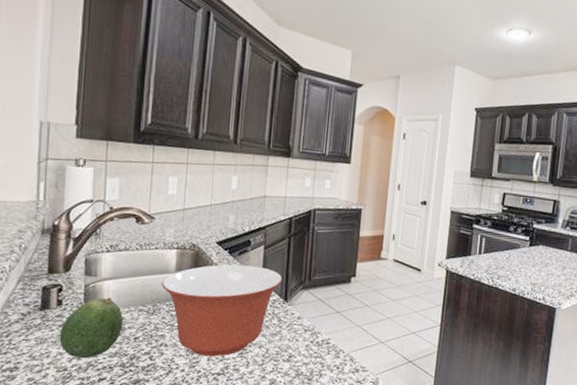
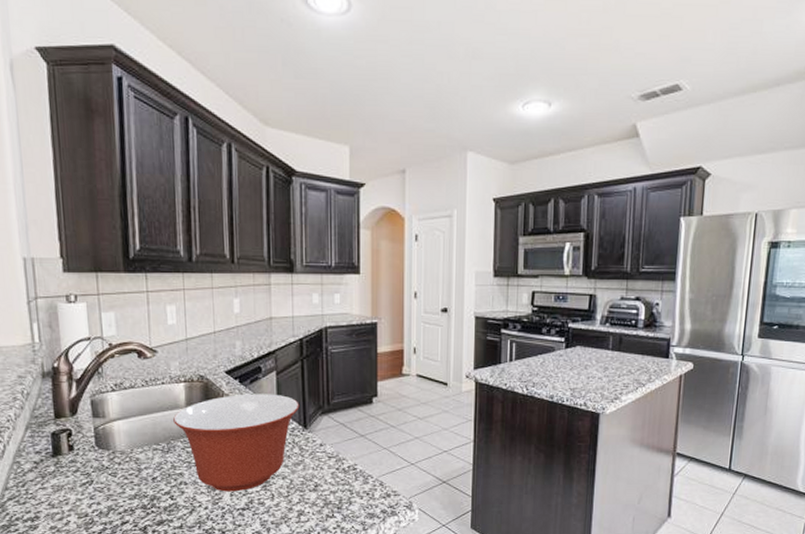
fruit: present [59,297,124,359] -> none [75,438,139,503]

